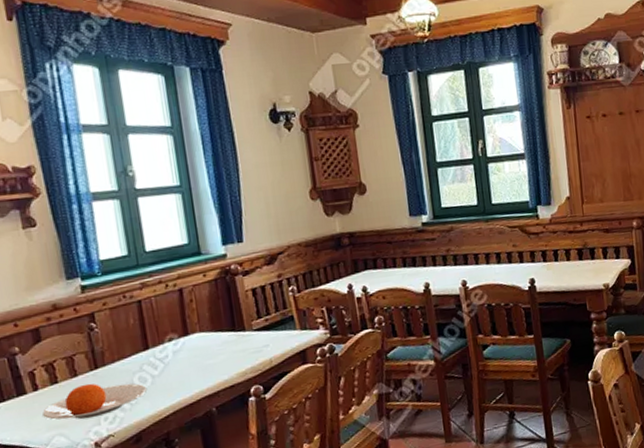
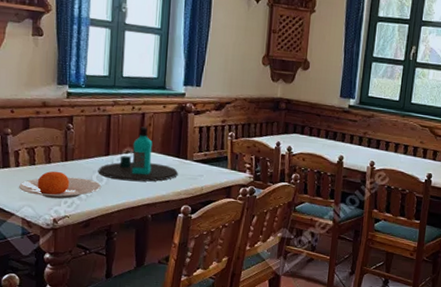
bottle: none [138,304,239,376] -> present [98,126,179,182]

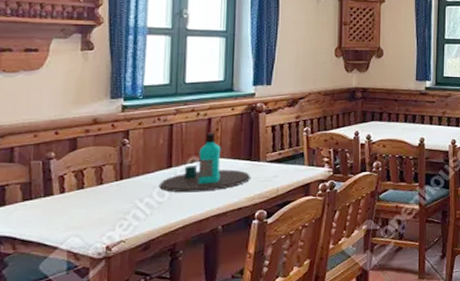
plate: present [19,171,102,199] -> none [64,192,164,224]

